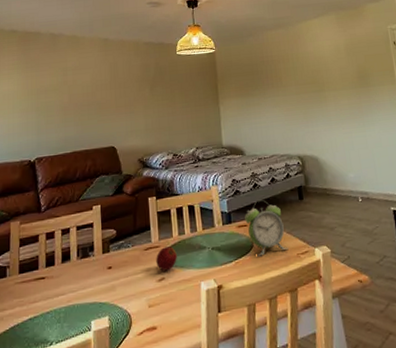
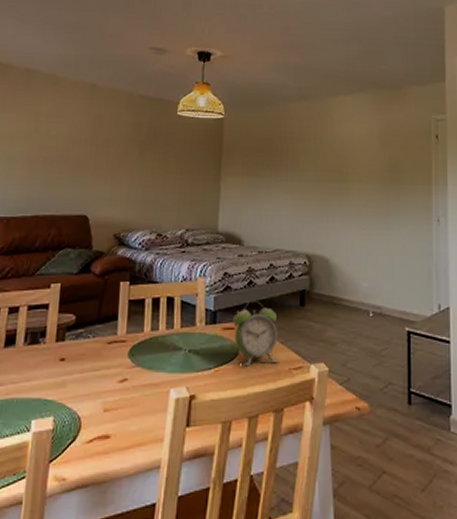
apple: present [156,246,177,271] -> none [119,343,146,371]

